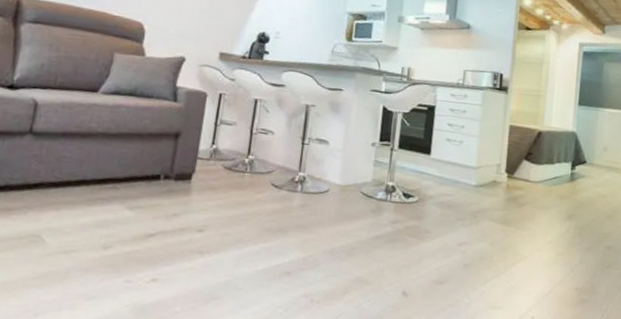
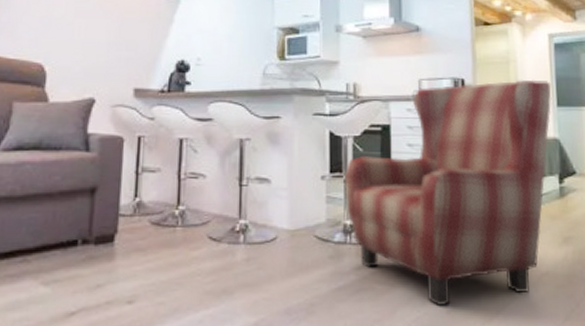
armchair: none [390,77,576,260] -> present [345,79,552,305]

